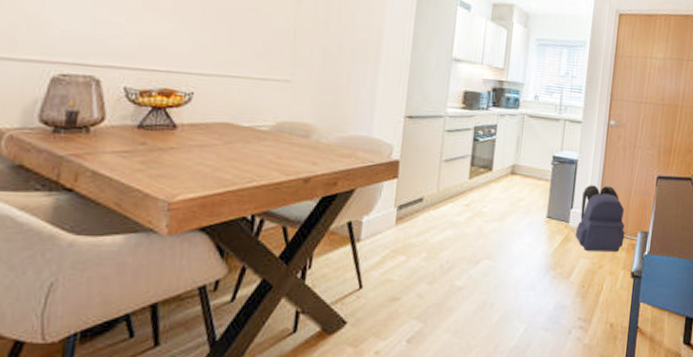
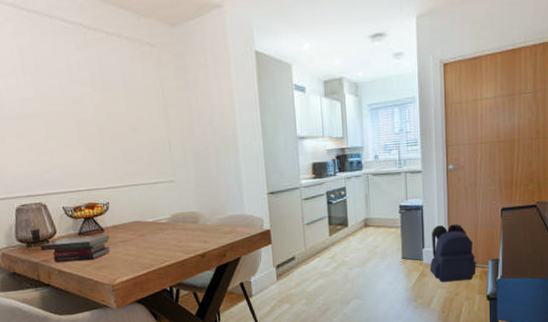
books: none [73,128,182,165] -> present [40,234,110,263]

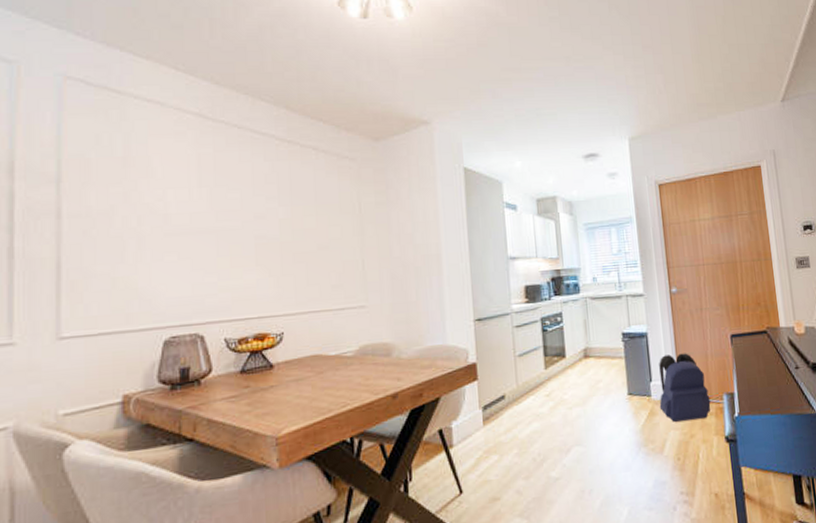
books: present [40,234,110,263] -> none [188,371,279,410]

